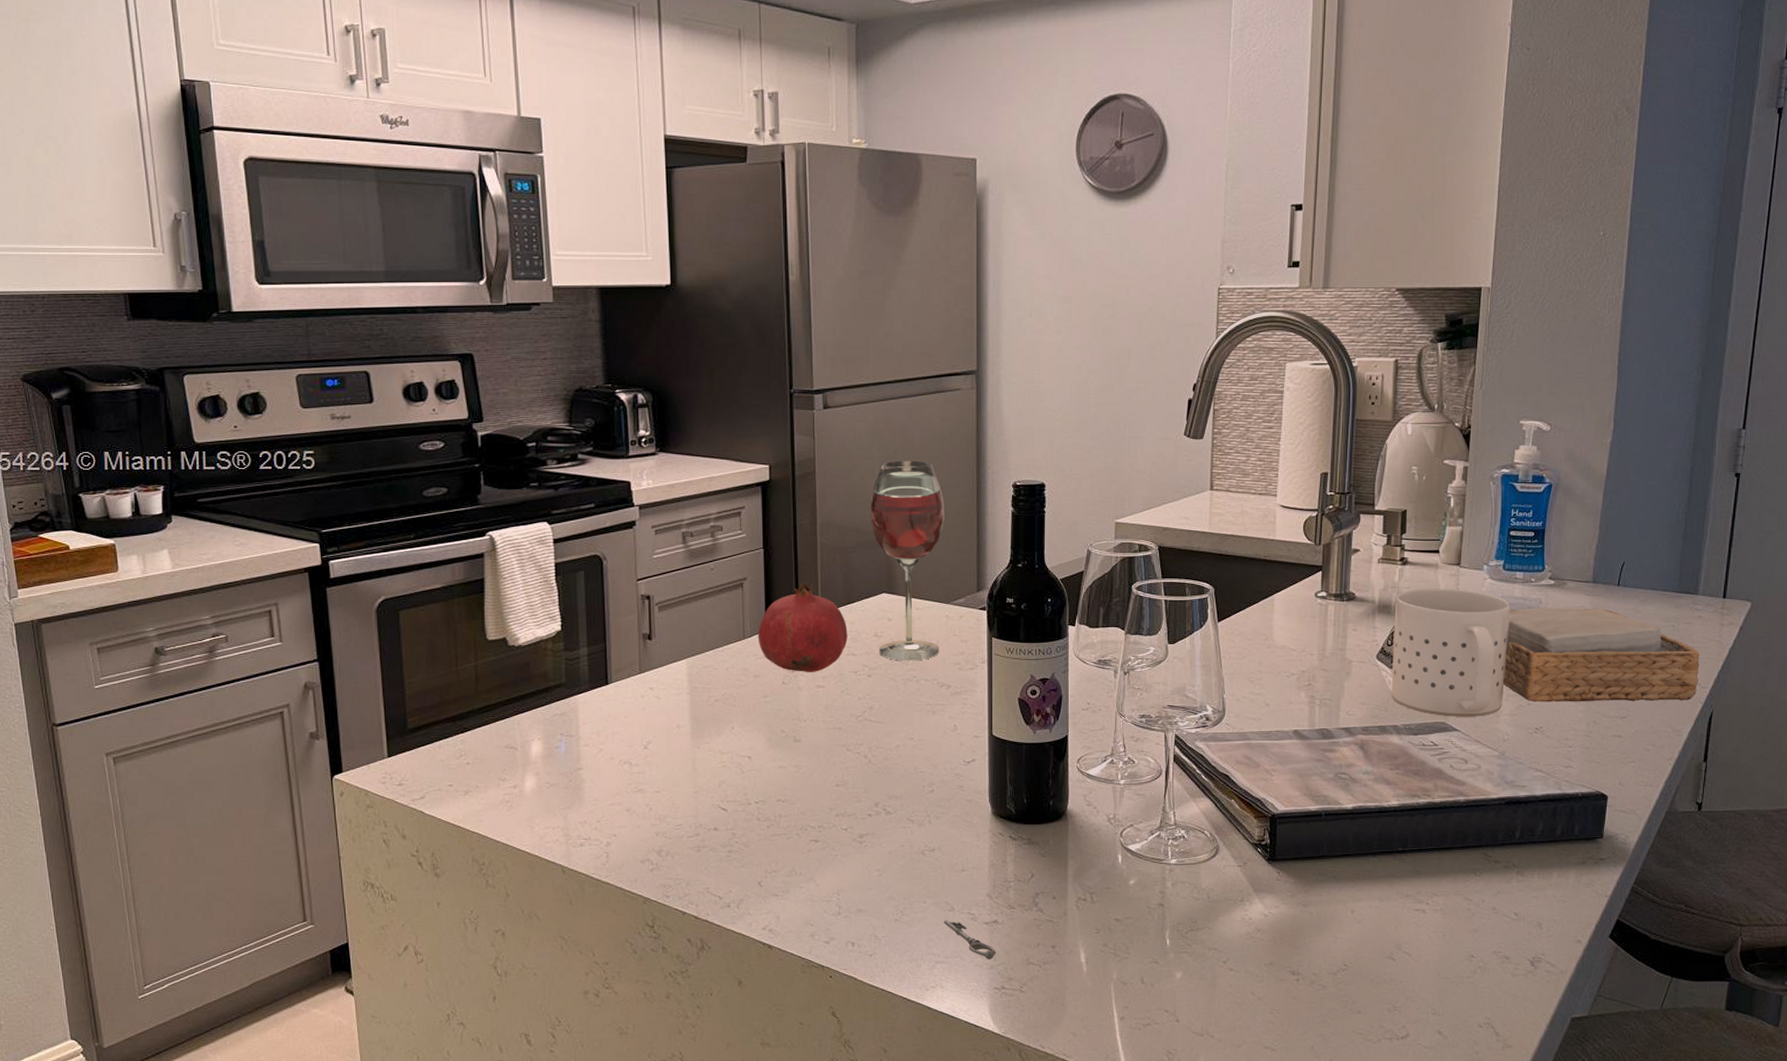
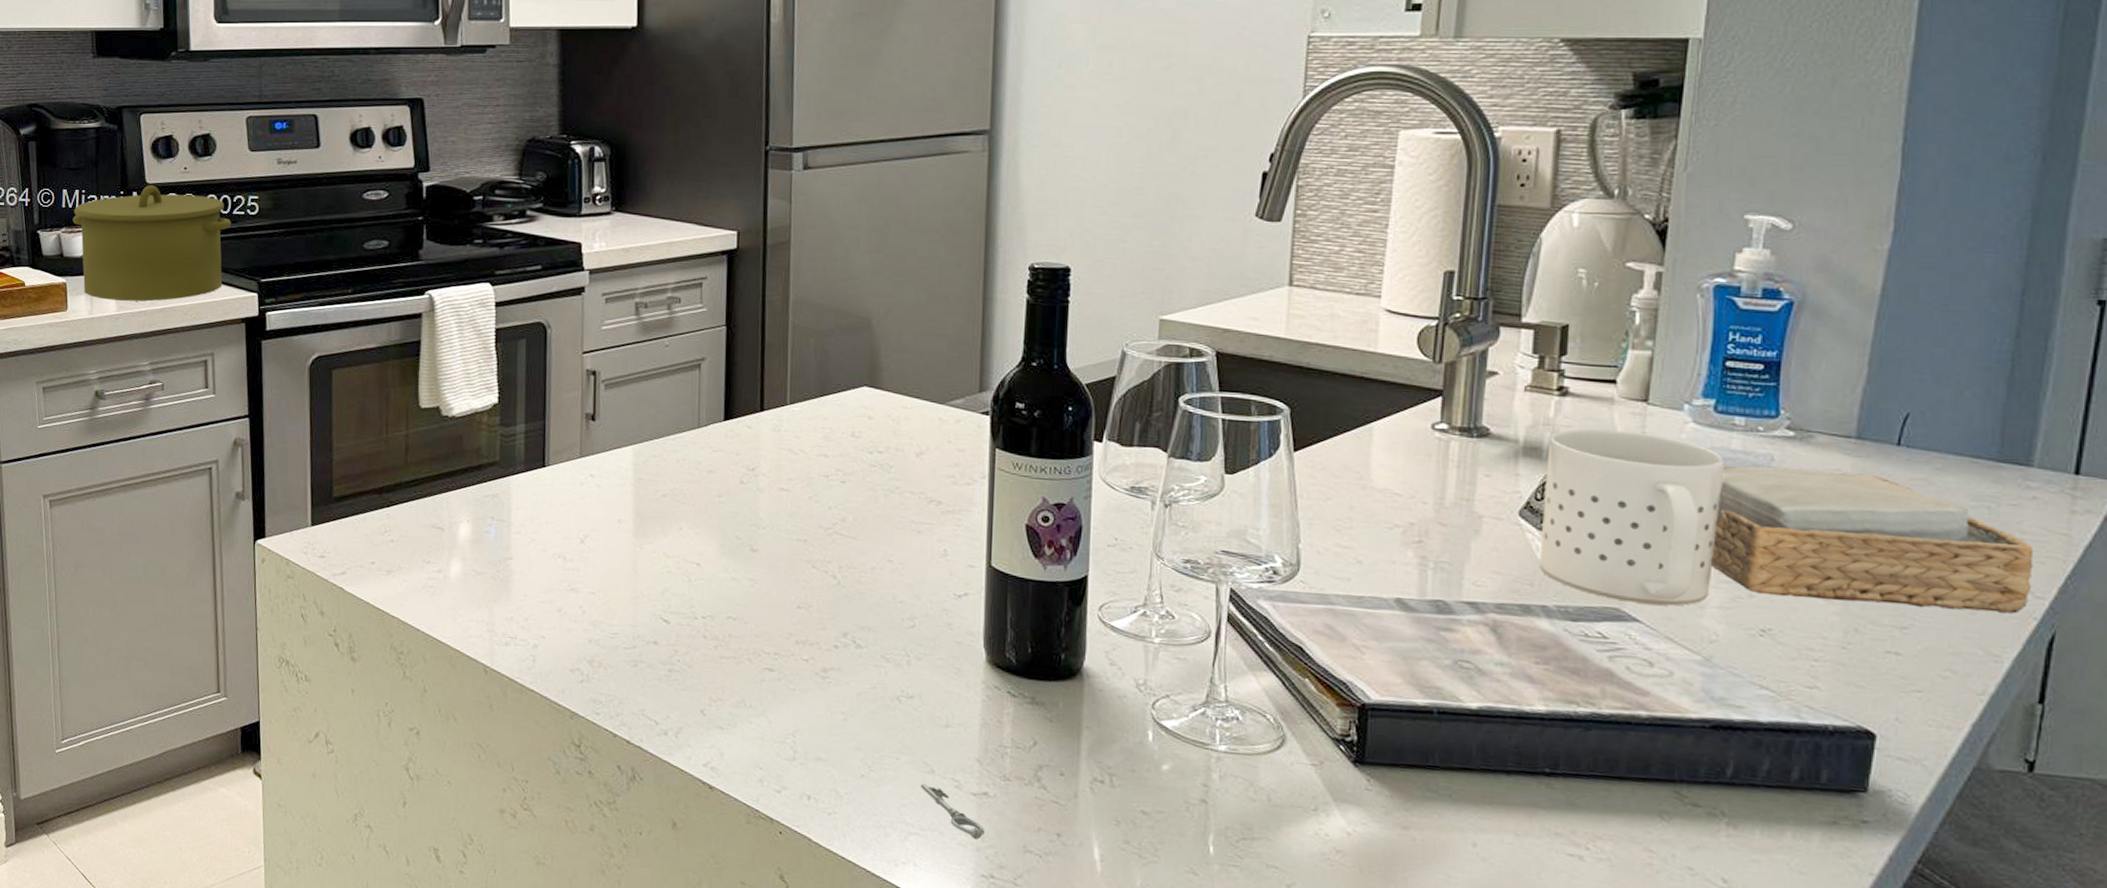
cooking pot: none [117,444,288,558] -> present [72,185,232,302]
fruit: present [758,583,848,672] -> none [714,368,820,473]
wineglass: present [870,460,944,661] -> none [852,232,943,469]

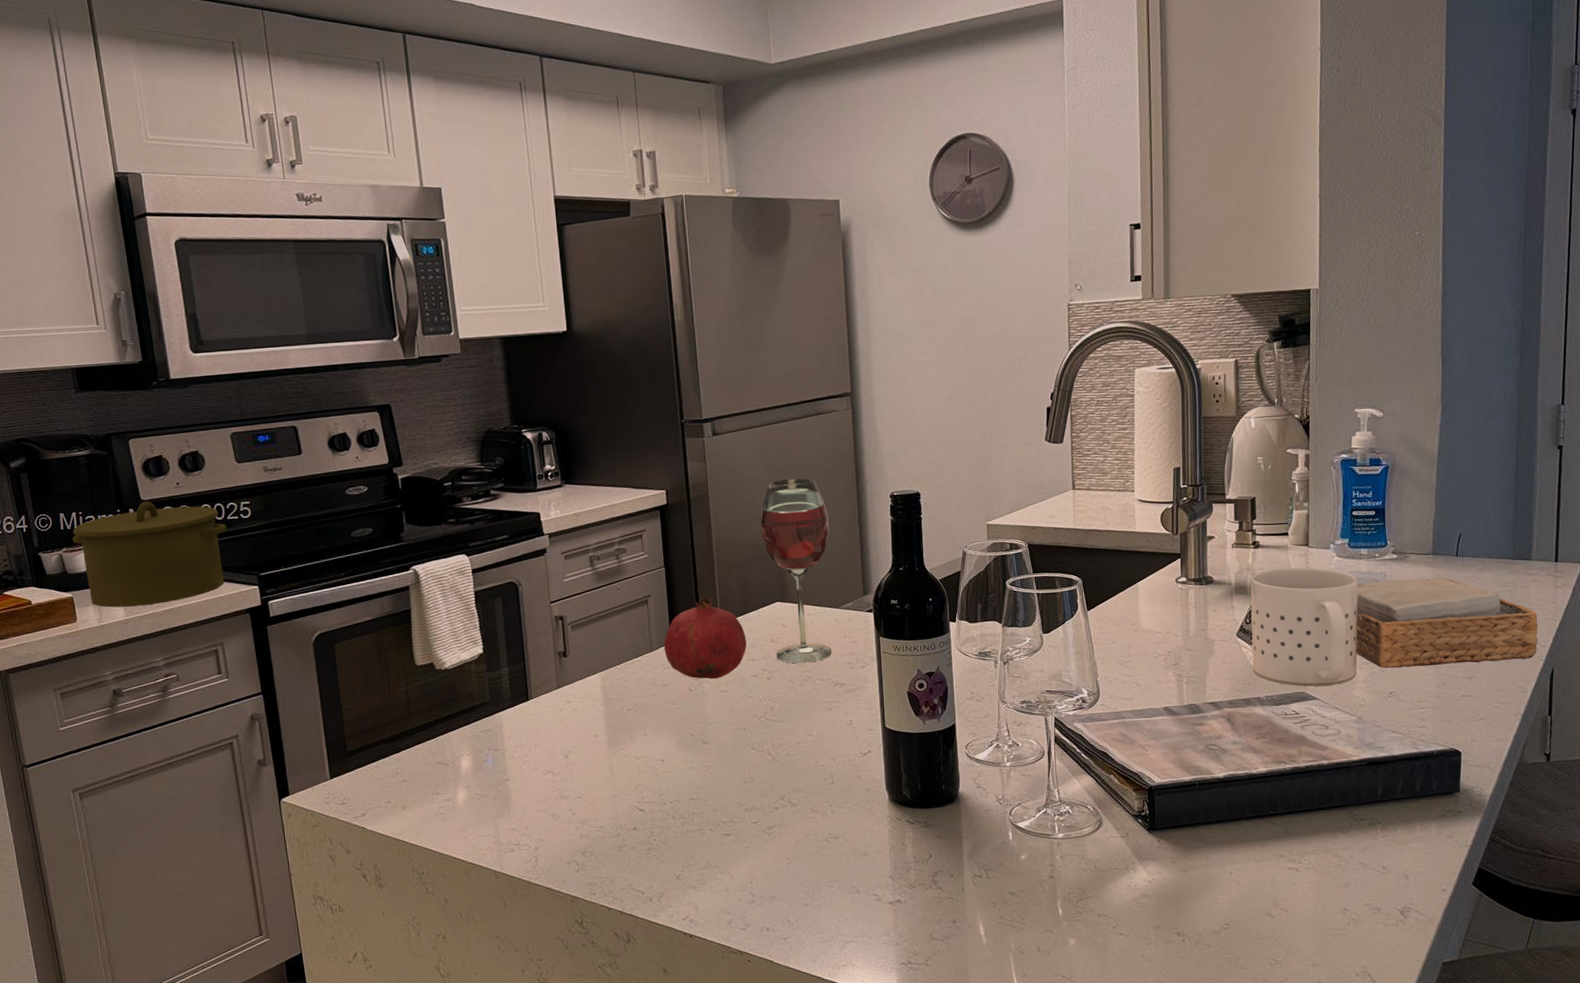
fruit: none [714,368,820,473] -> present [664,596,747,679]
wineglass: none [852,232,943,469] -> present [760,478,832,664]
key: present [920,783,985,840] -> none [850,901,901,937]

